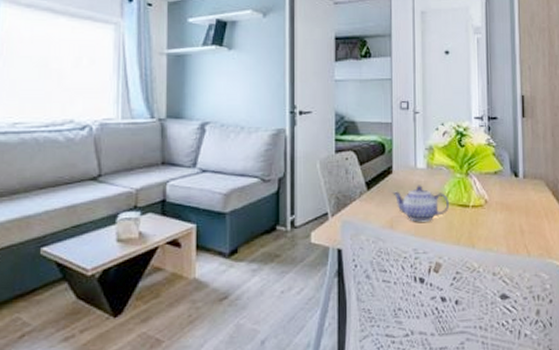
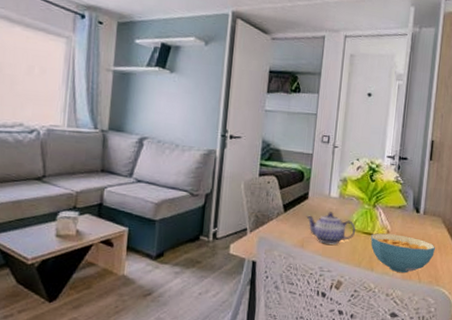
cereal bowl: none [467,203,541,248] -> present [370,233,435,273]

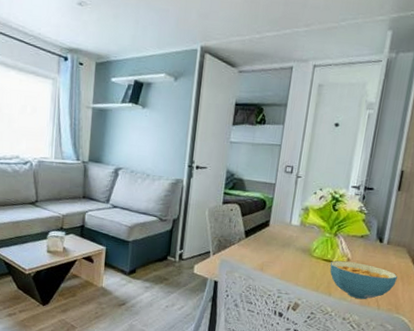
teapot: present [306,212,355,245] -> none [267,239,315,270]

